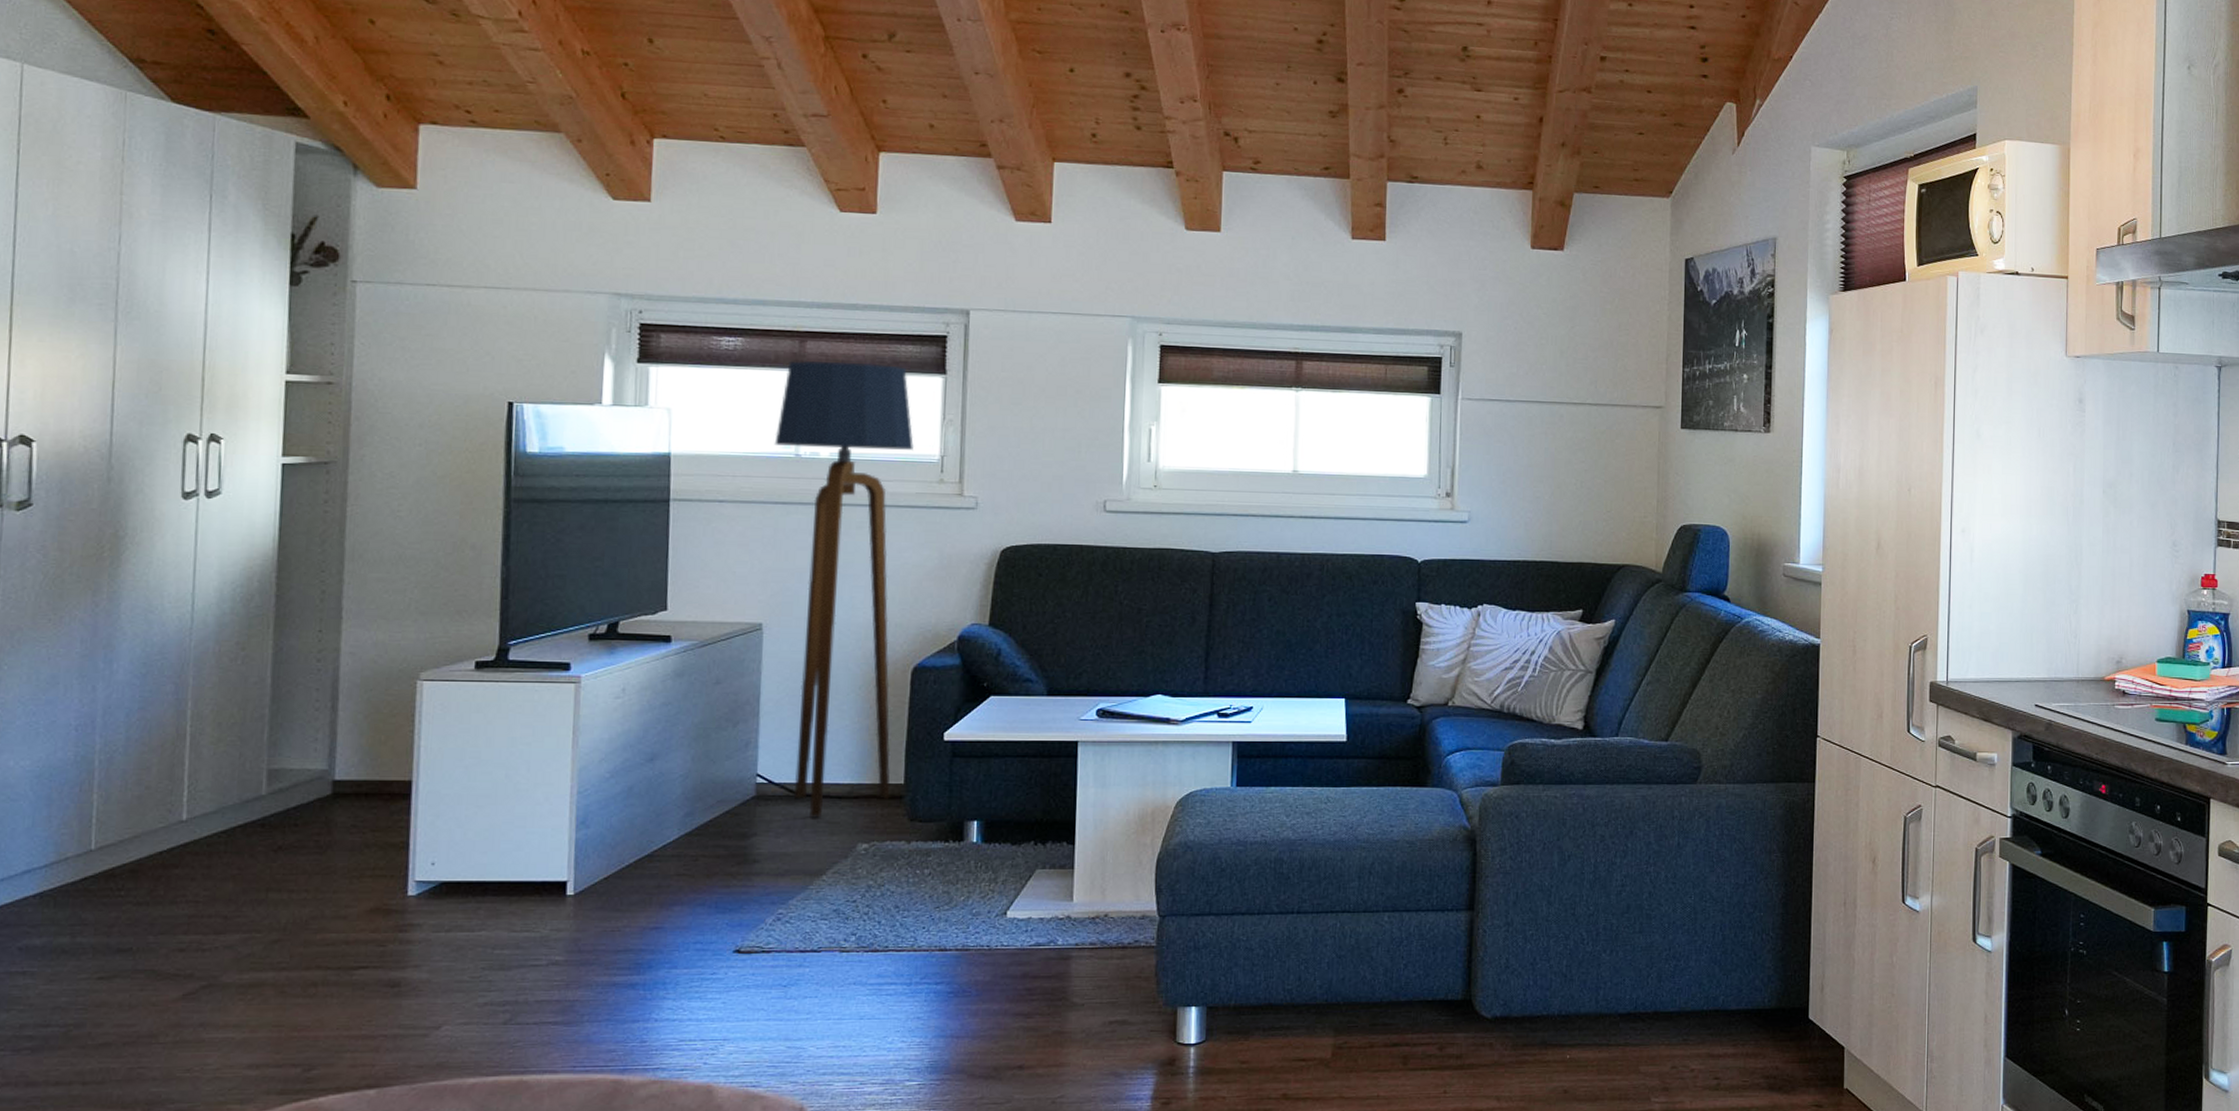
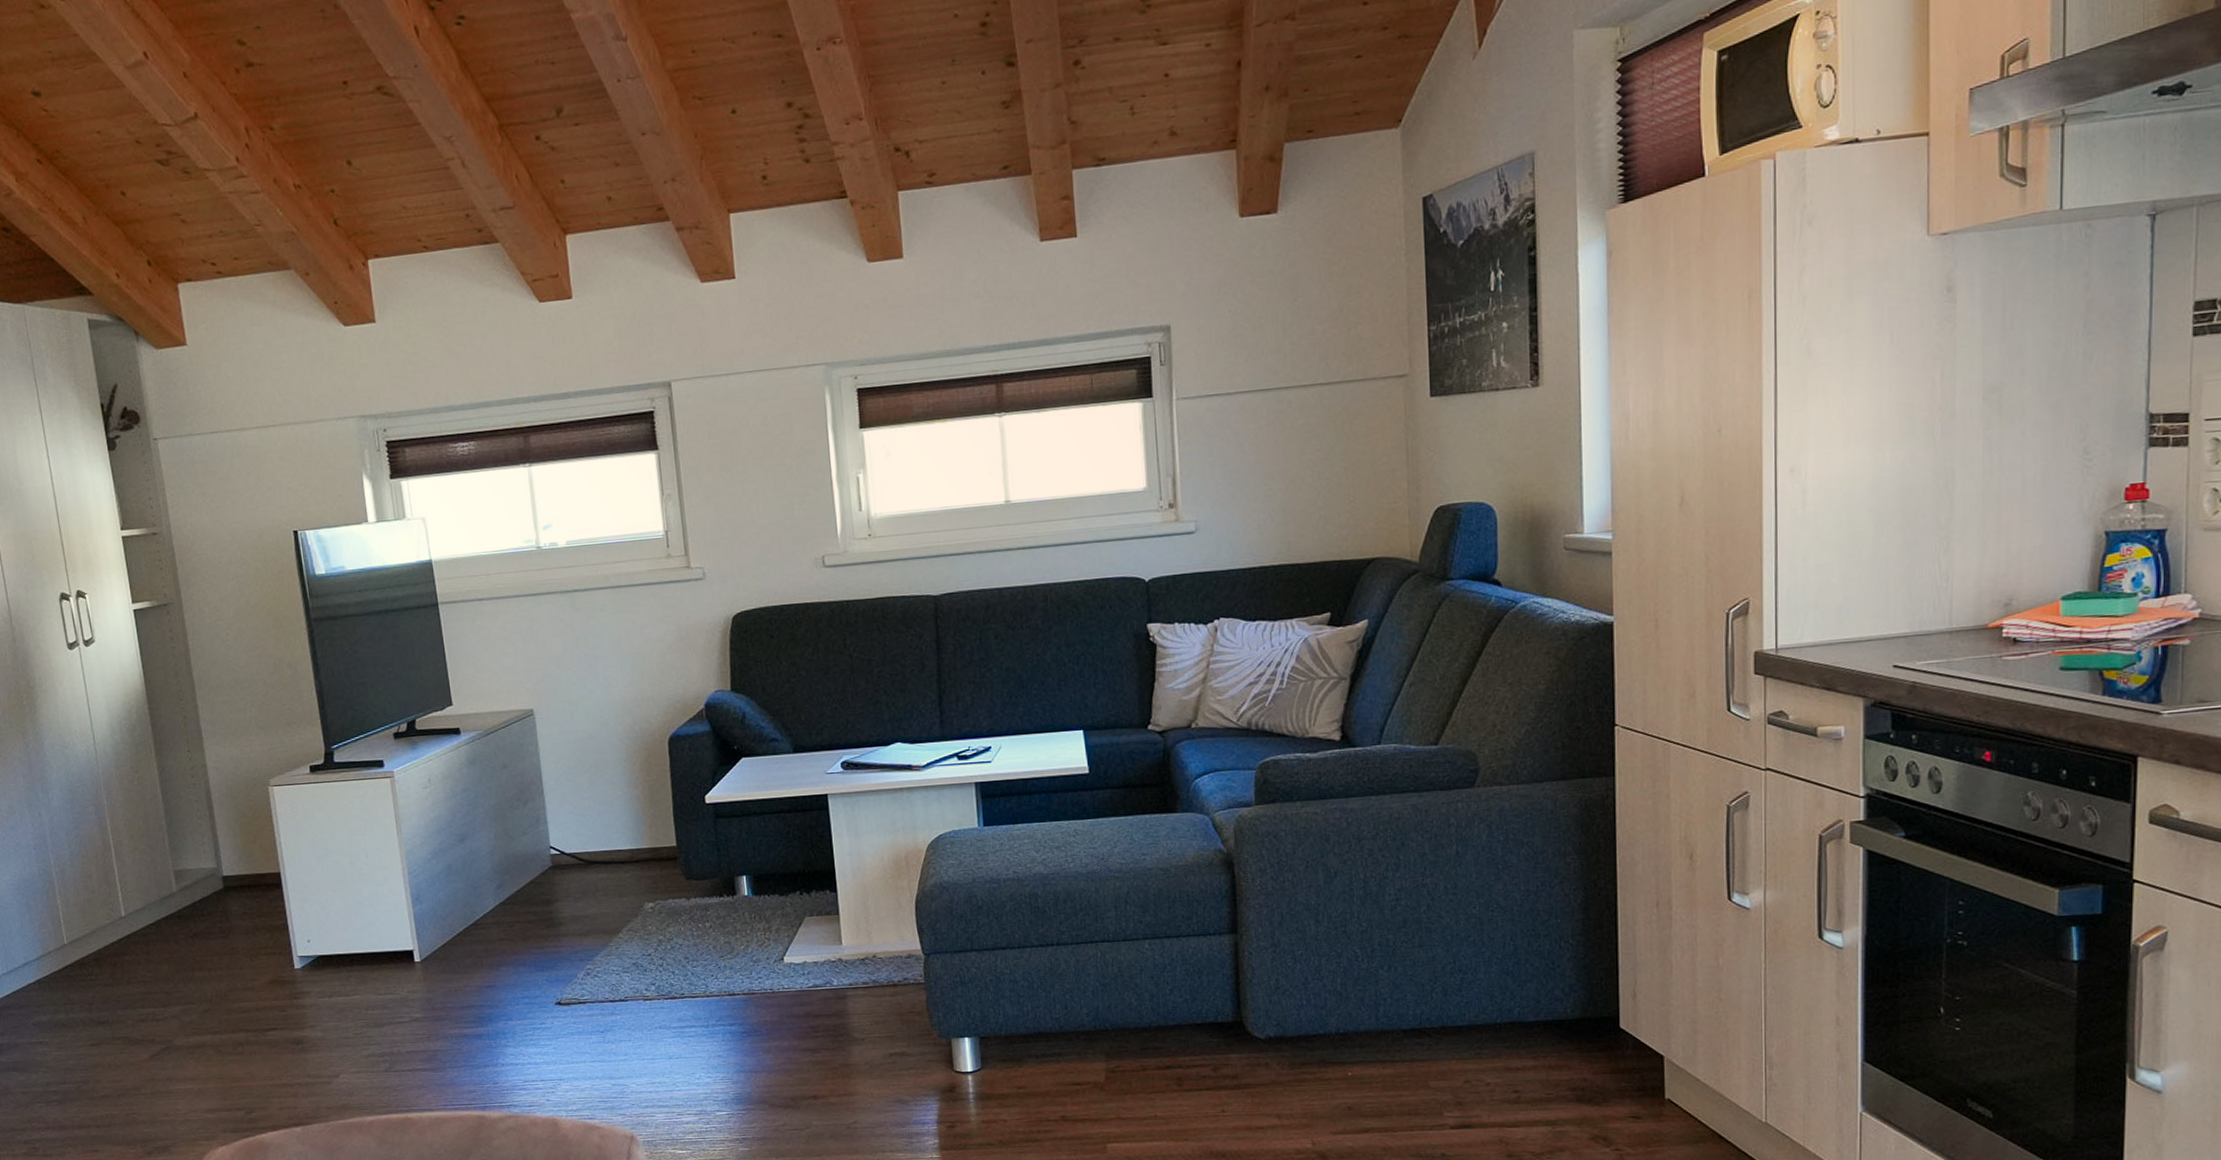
floor lamp: present [774,360,915,817] -> none [516,447,666,881]

